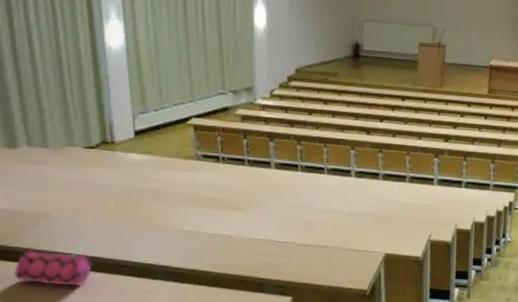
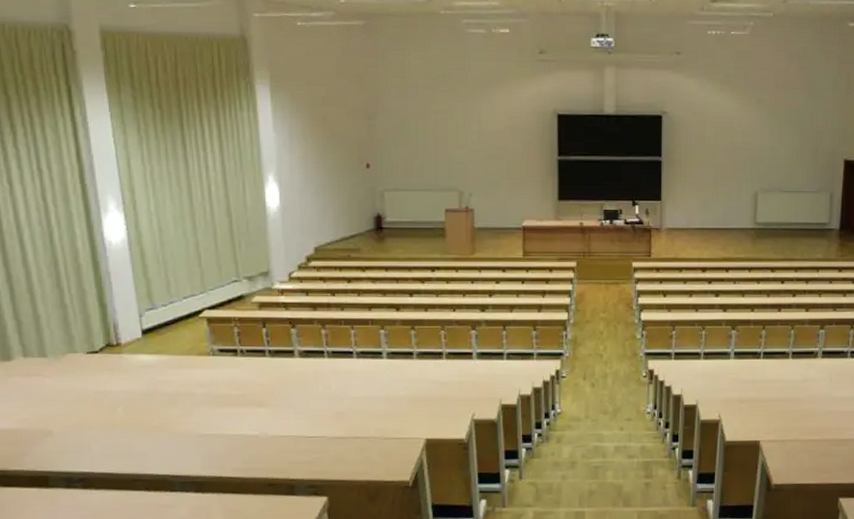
pencil case: present [15,251,94,286] -> none [14,470,104,509]

